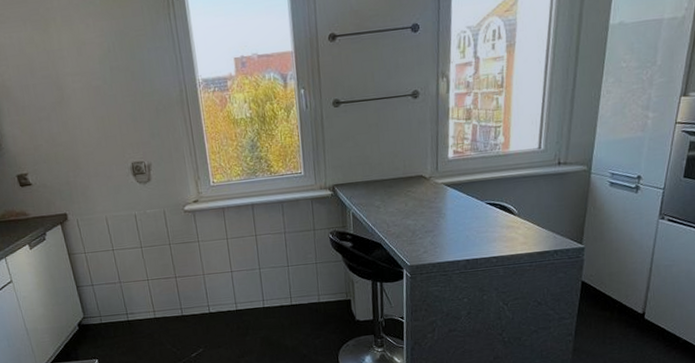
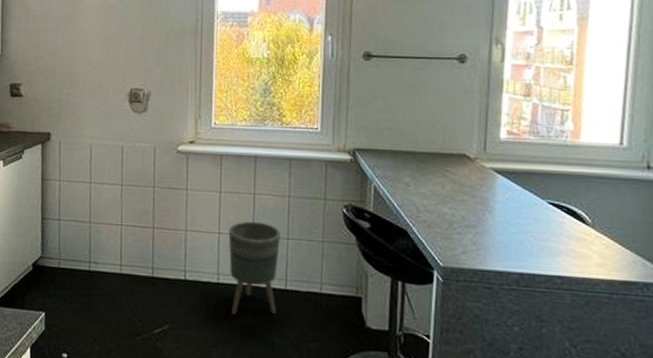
planter: none [239,257,286,331] -> present [228,221,280,315]

